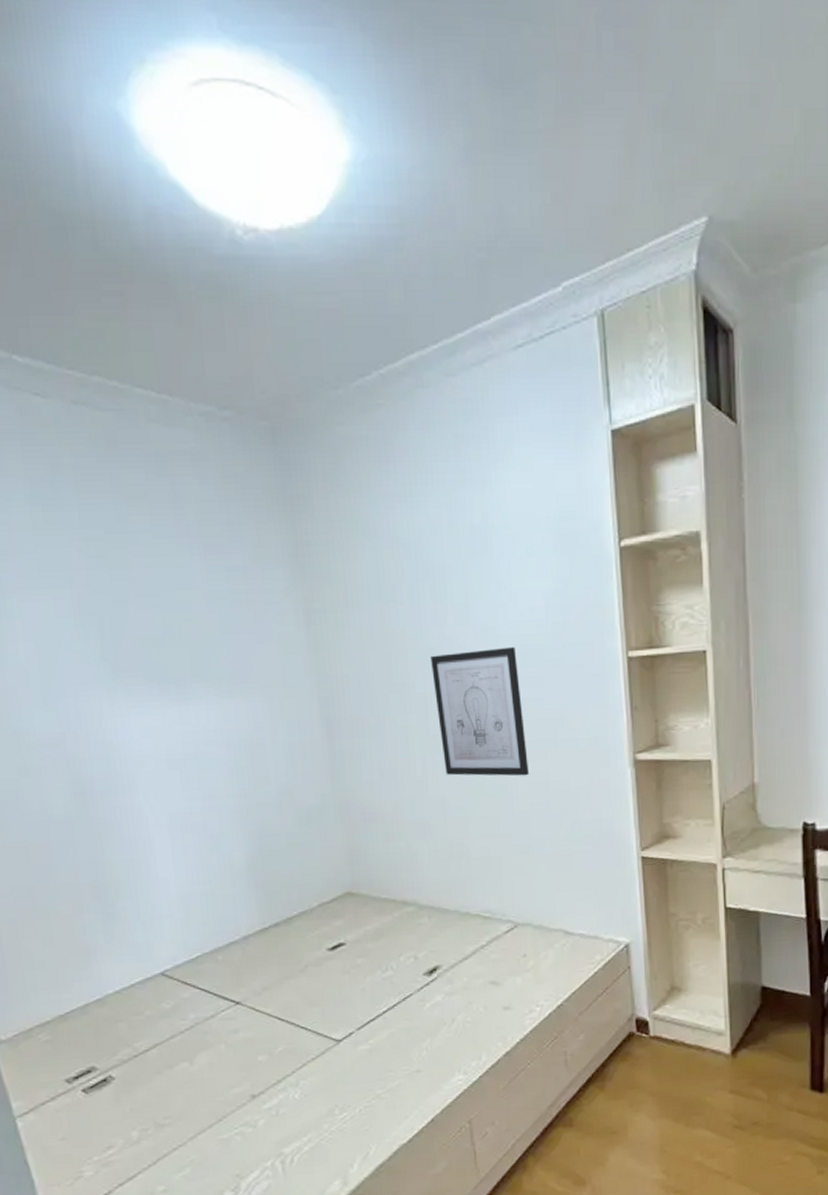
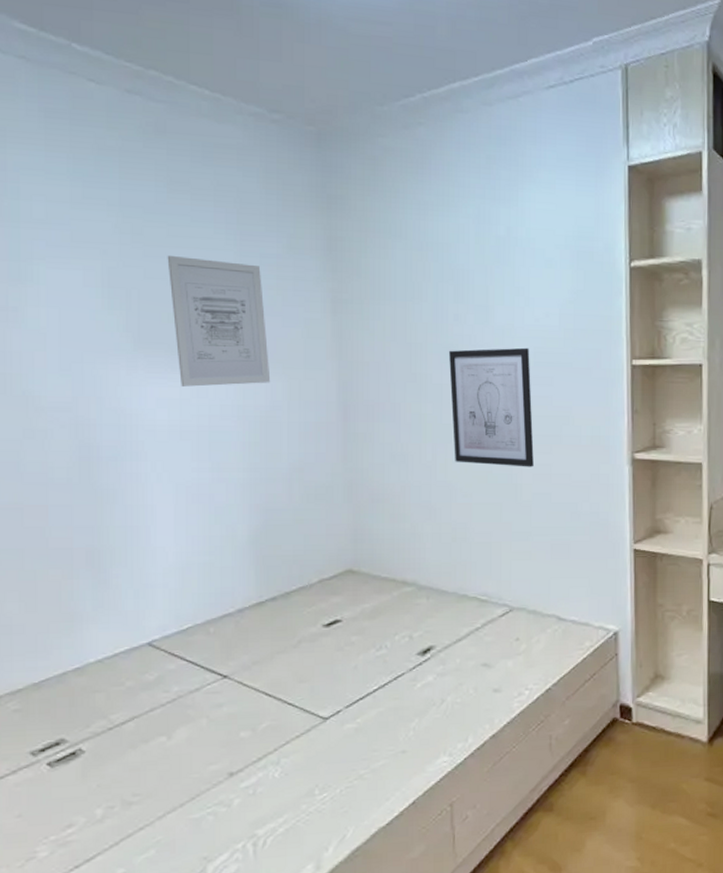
wall art: none [134,576,251,714] -> present [167,255,271,387]

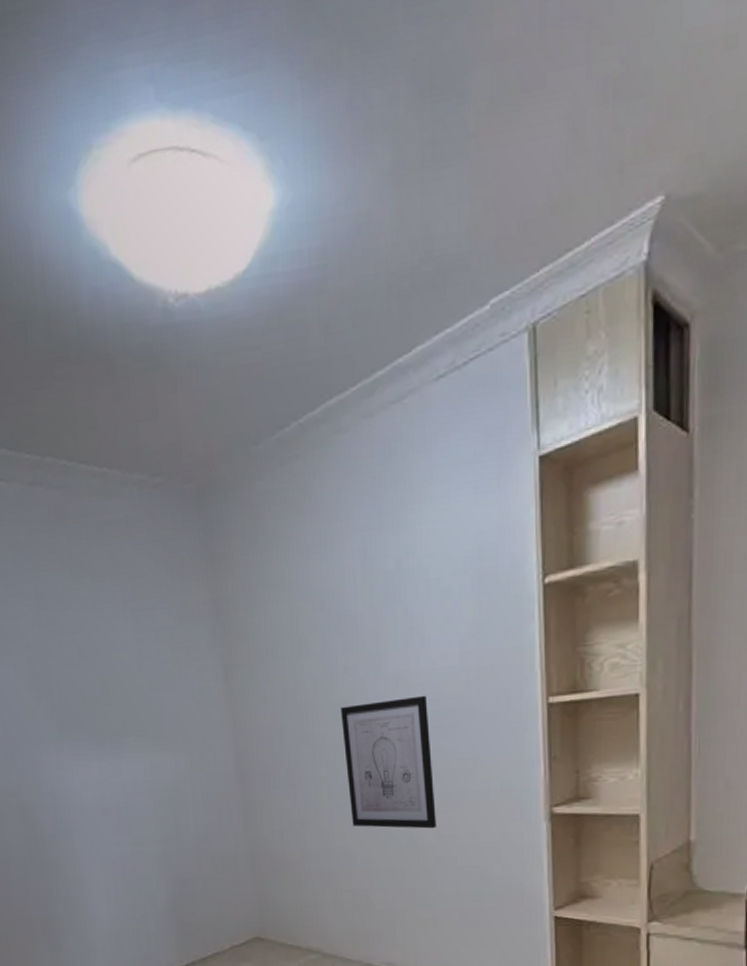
wall art: present [167,255,271,387] -> none [77,639,174,766]

